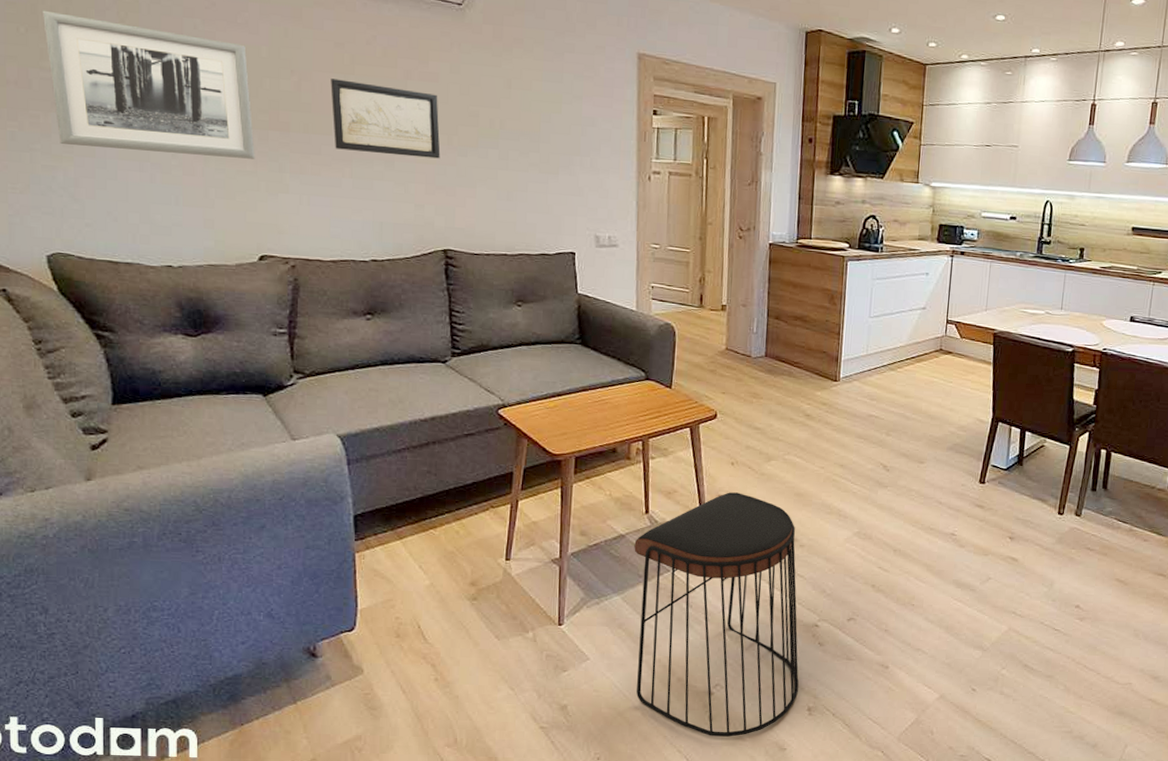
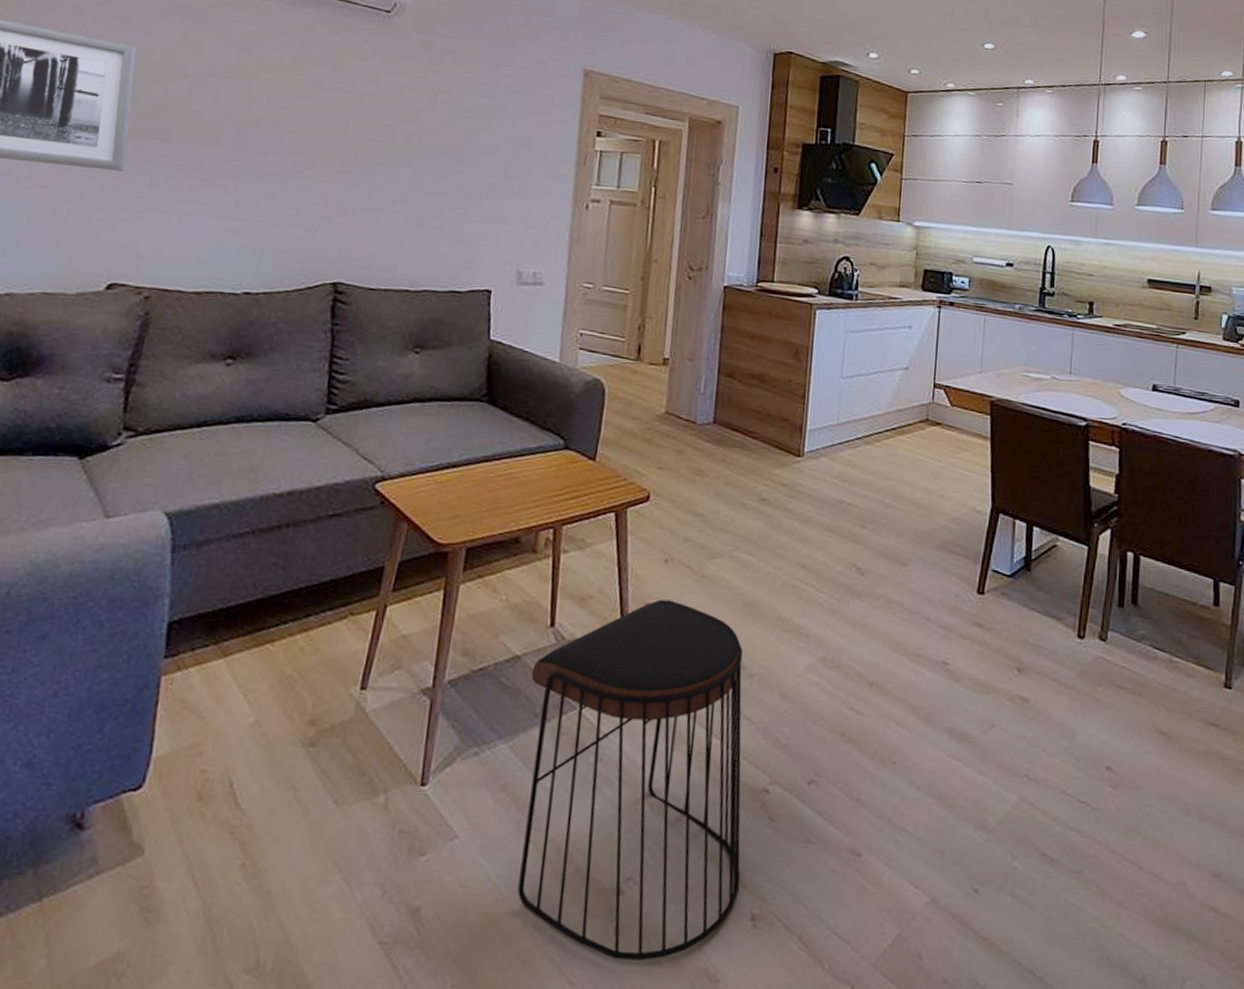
wall art: present [330,79,441,159] -> none [220,85,350,178]

